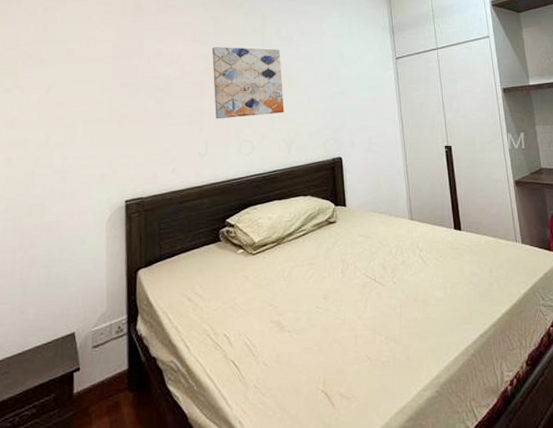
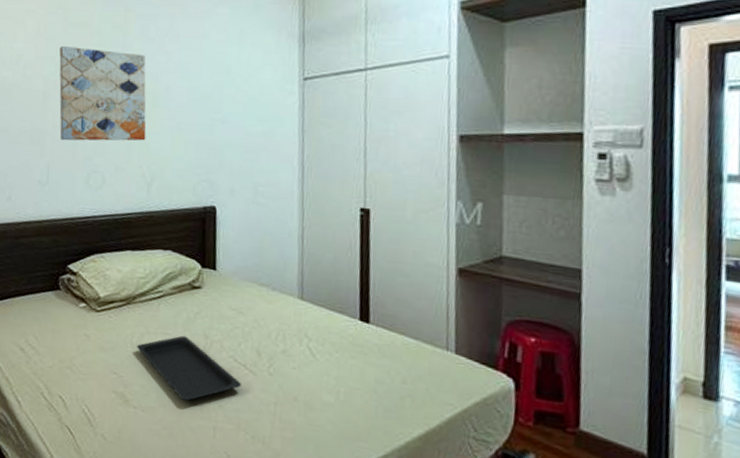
serving tray: none [288,263,373,318] -> present [137,335,241,401]

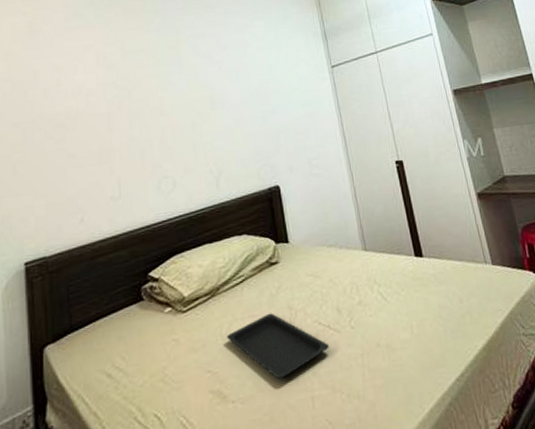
wall art: present [59,46,147,141] -> none [120,67,209,155]

